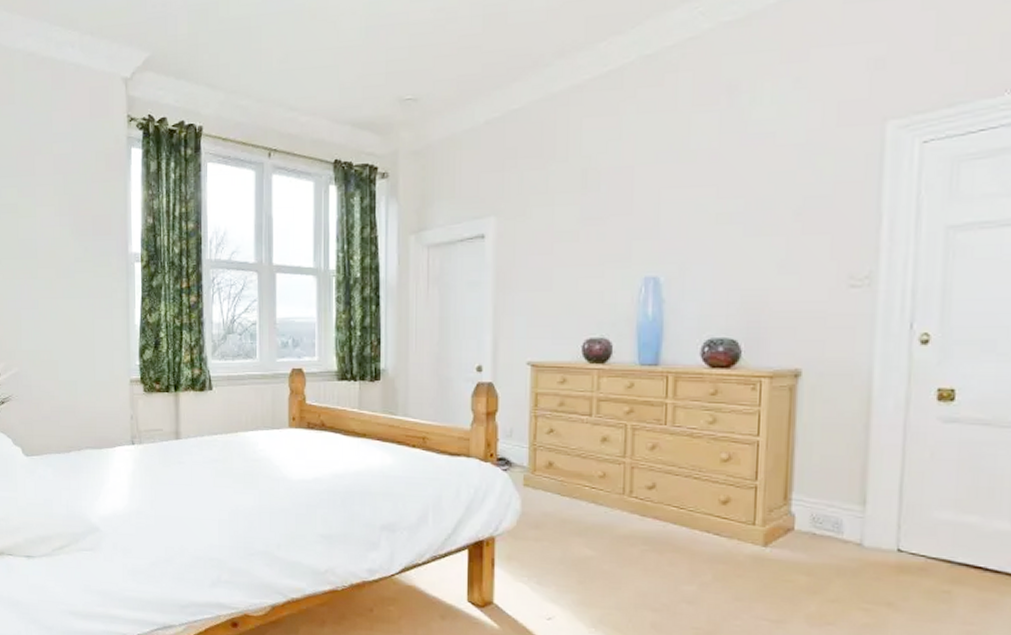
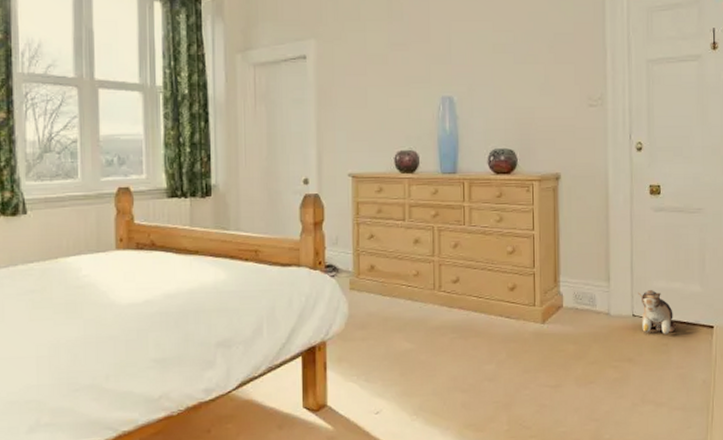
plush toy: none [908,521,966,580] -> present [638,290,676,335]

